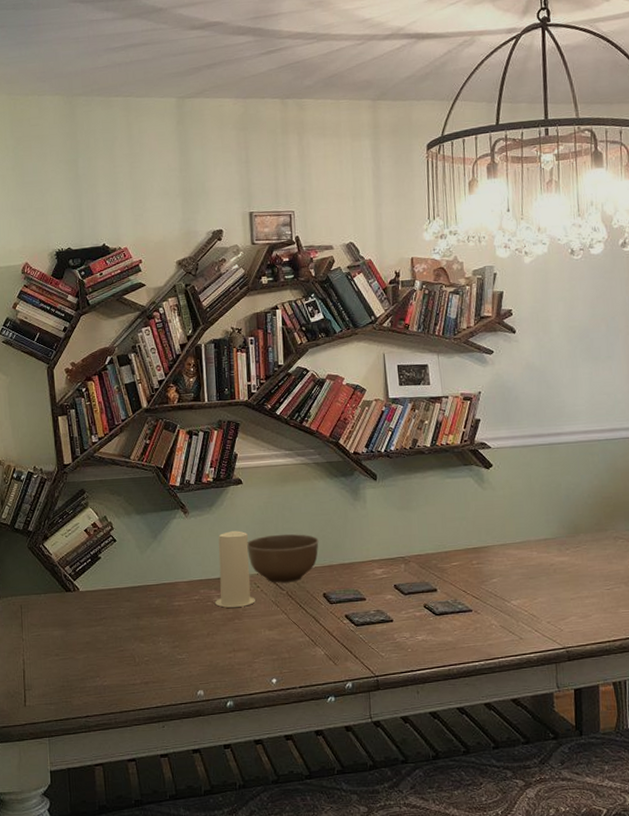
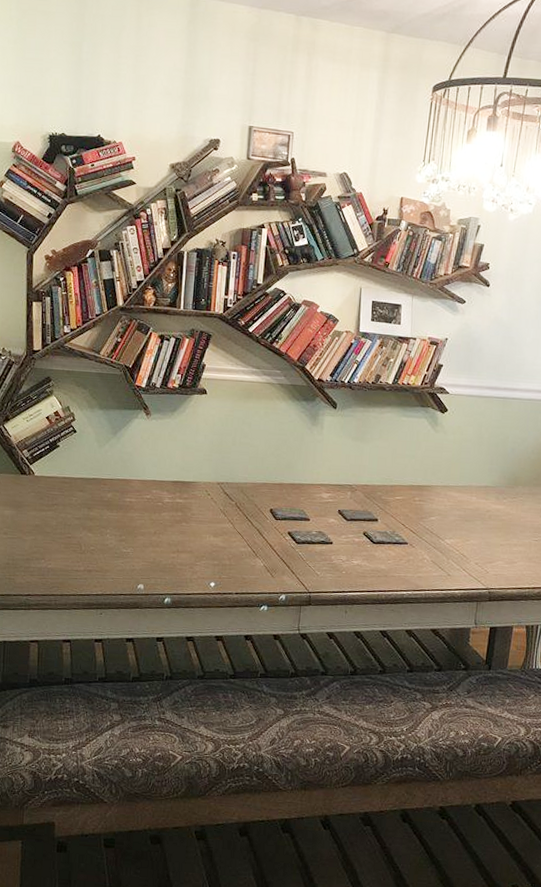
candle: present [214,531,255,608] -> none [165,438,205,512]
bowl: present [247,534,319,583] -> none [203,447,273,495]

